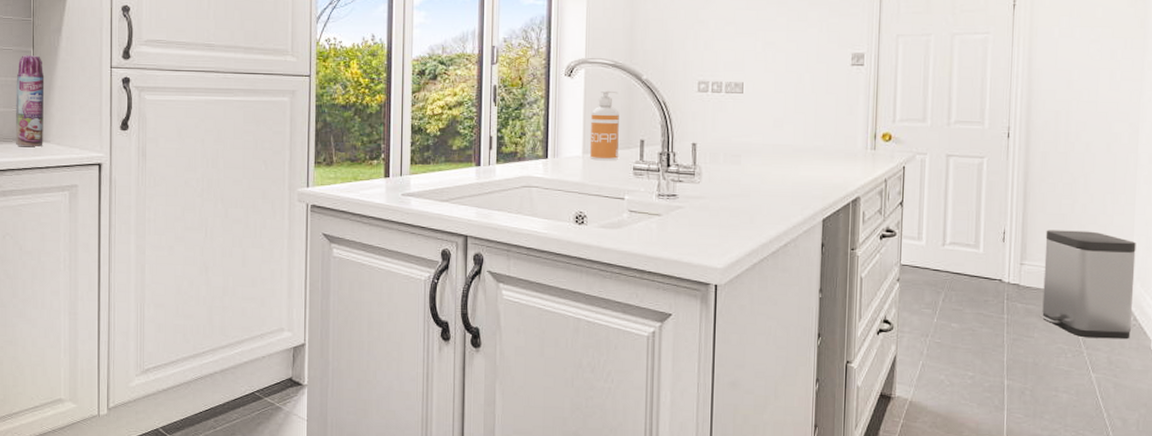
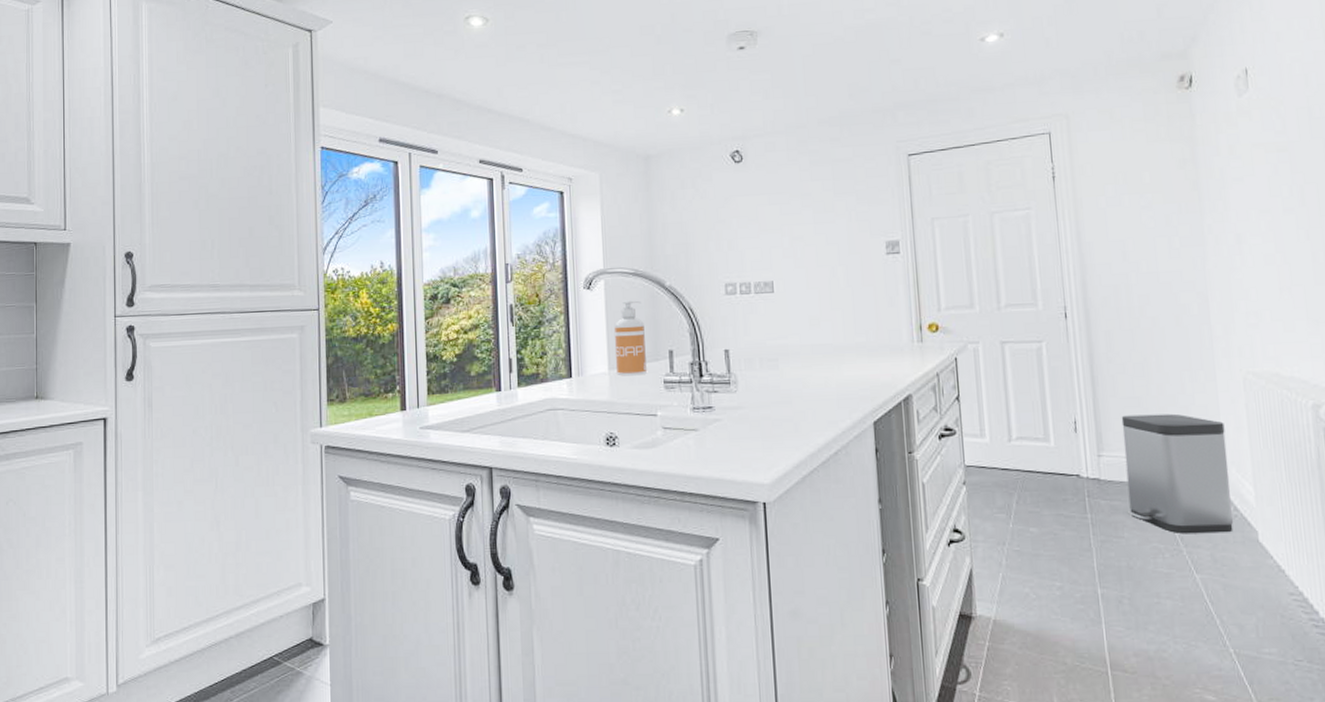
whipped cream can: present [16,55,45,147] -> none [19,310,48,406]

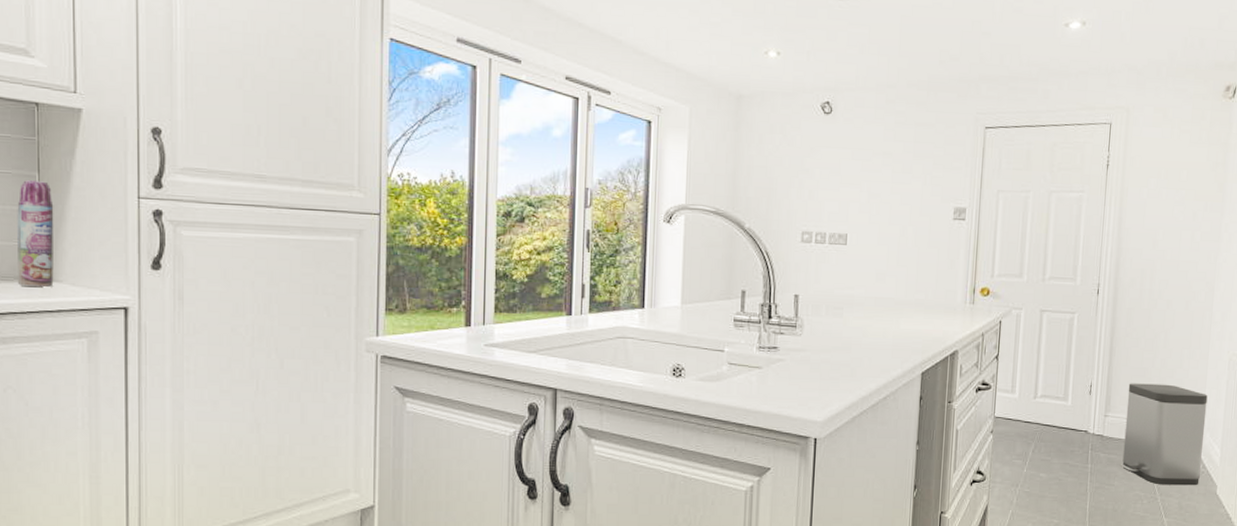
whipped cream can: none [19,310,48,406] -> present [17,180,54,288]
soap dispenser: present [614,300,647,376] -> none [689,238,720,312]

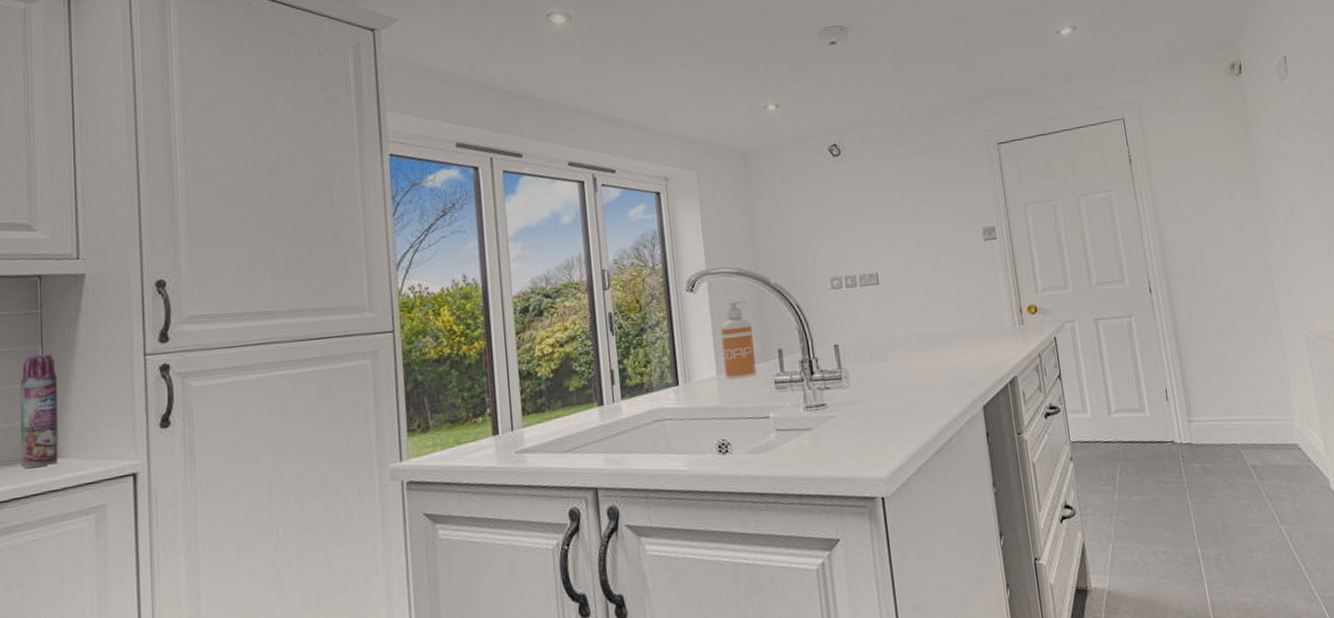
soap dispenser: none [689,238,720,312] -> present [720,301,756,380]
pedal bin: present [1120,383,1208,486] -> none [1206,376,1309,489]

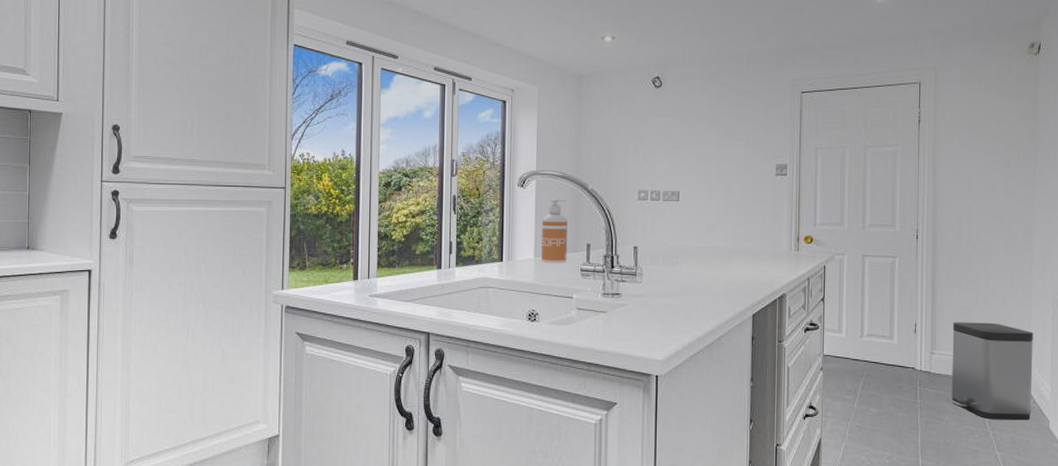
whipped cream can: present [20,353,59,468] -> none [12,171,40,255]
pedal bin: none [1206,376,1309,489] -> present [949,322,1033,421]

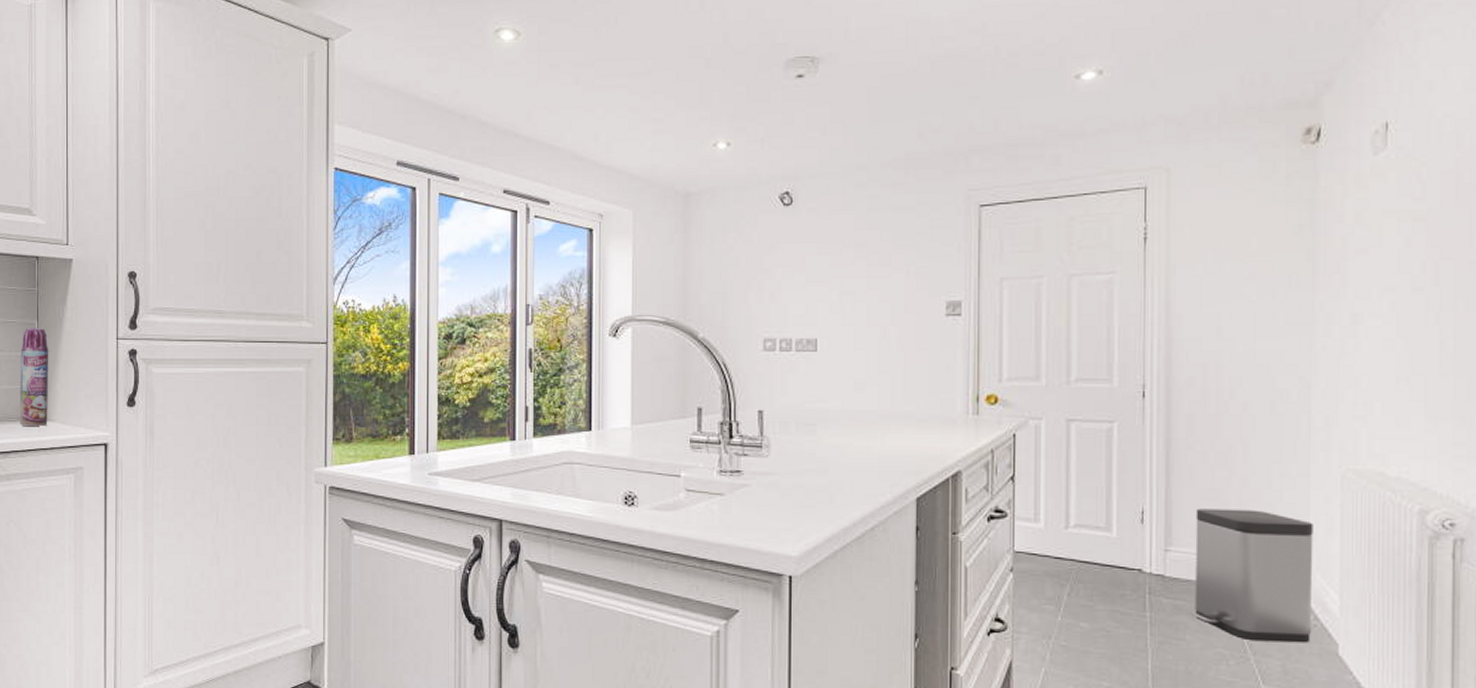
whipped cream can: none [12,171,40,255] -> present [20,328,49,427]
soap dispenser: present [541,199,567,263] -> none [640,351,672,433]

